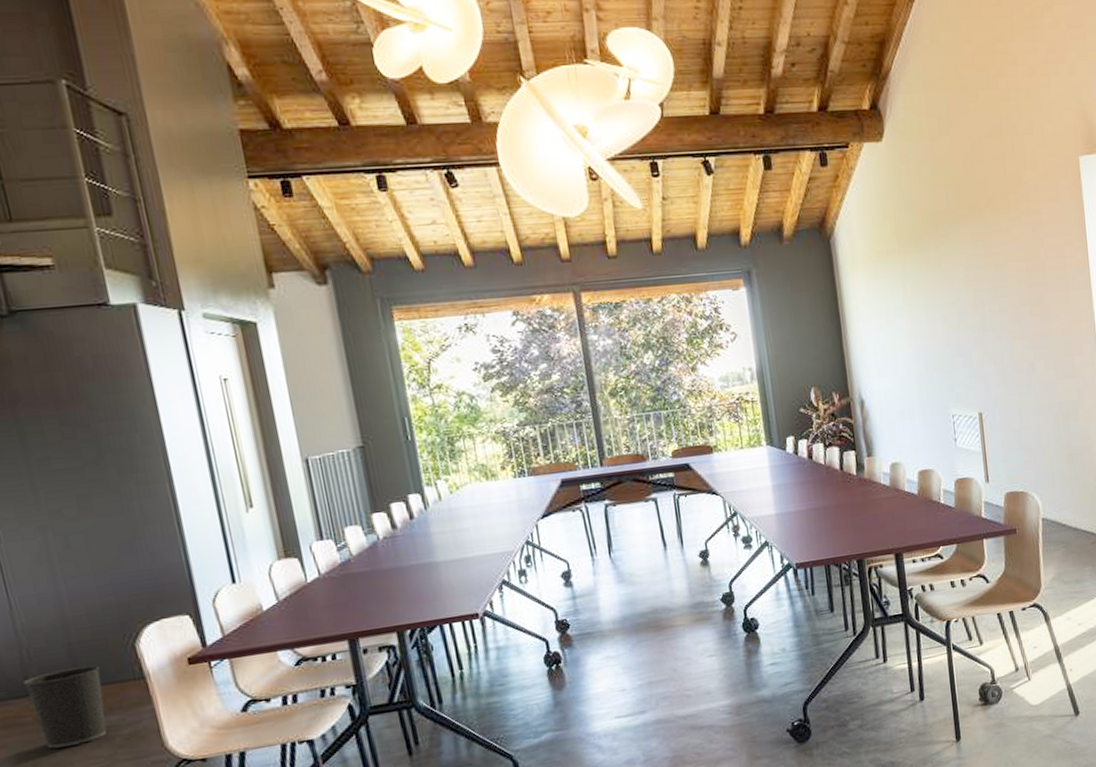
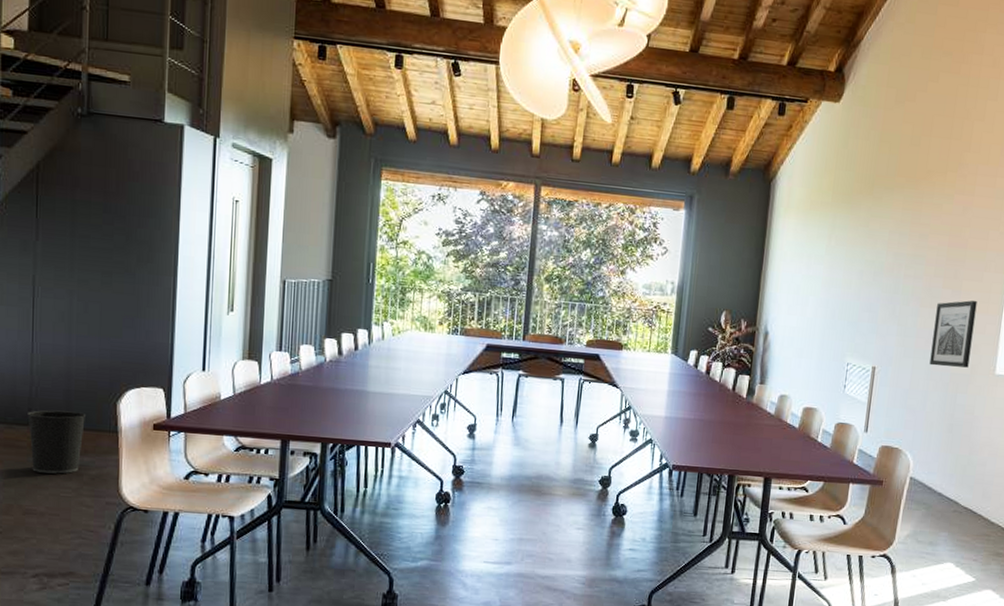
wall art: none [1029,323,1074,399] -> present [929,300,977,368]

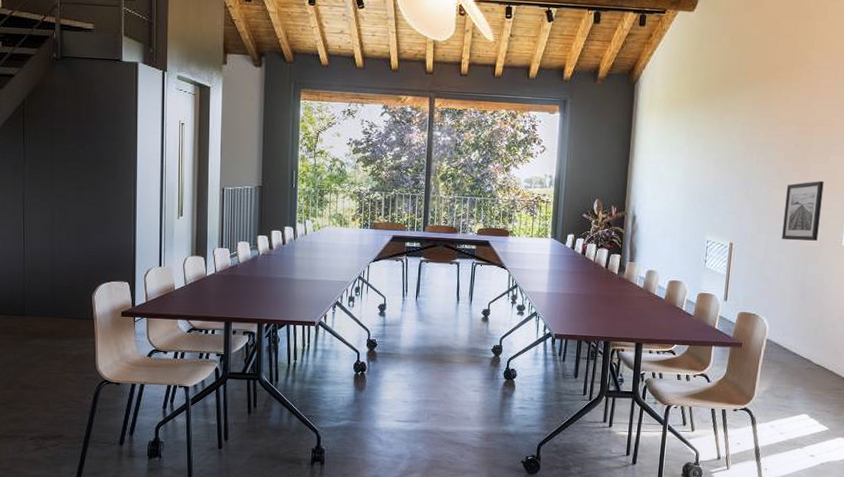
wastebasket: present [27,410,87,474] -> none [22,302,68,355]

